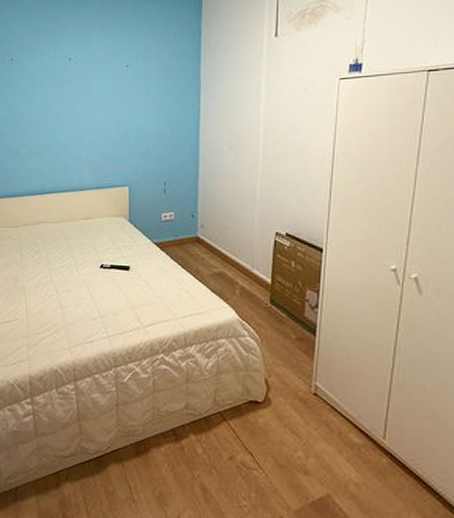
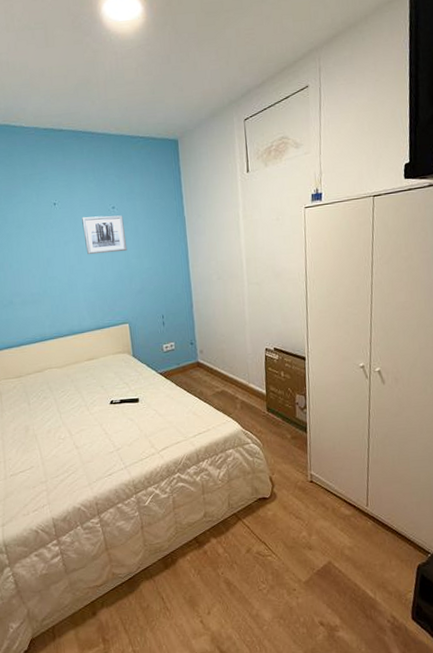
wall art: none [94,73,137,112] -> present [82,215,127,255]

